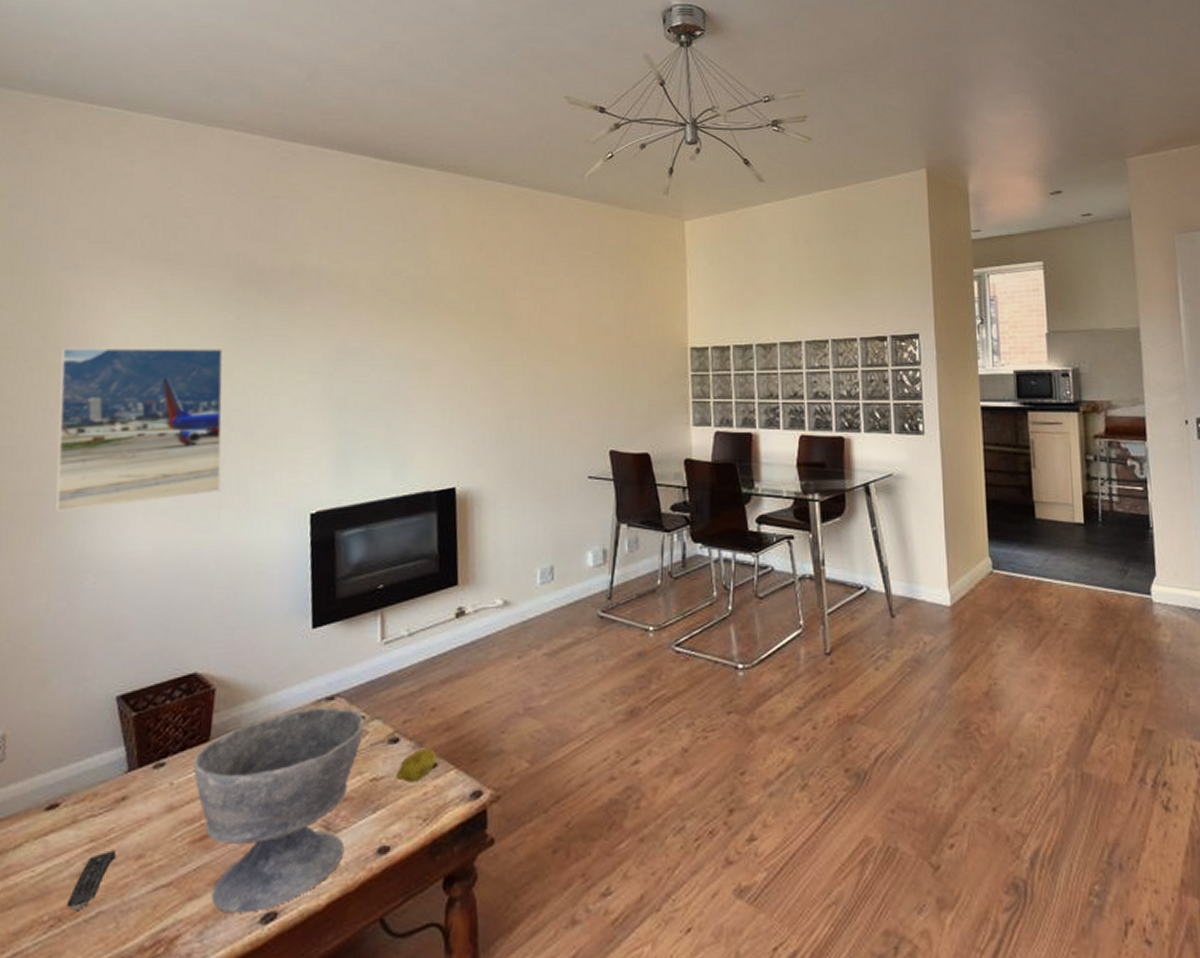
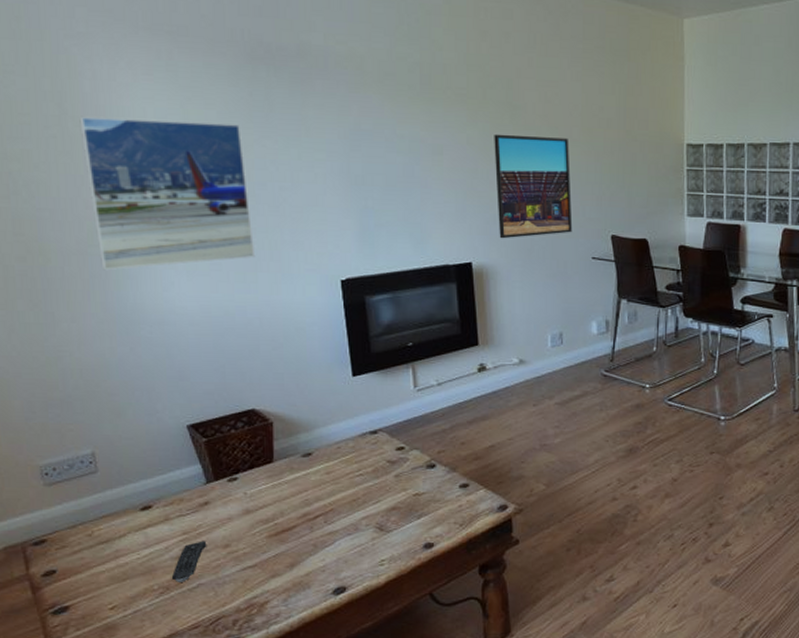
bowl: present [193,706,365,914] -> none [262,438,405,587]
fruit: present [396,748,437,783] -> none [435,472,468,498]
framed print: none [485,346,568,460] -> present [494,134,573,239]

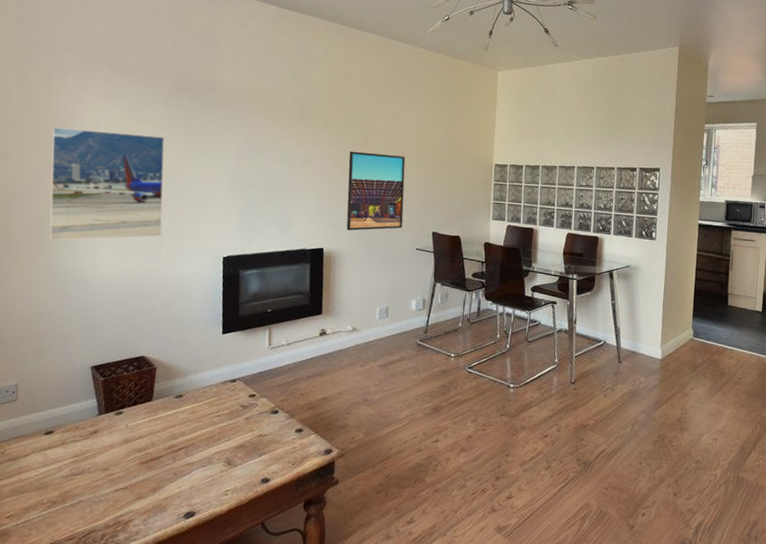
remote control: present [171,541,207,582] -> none [58,463,91,498]

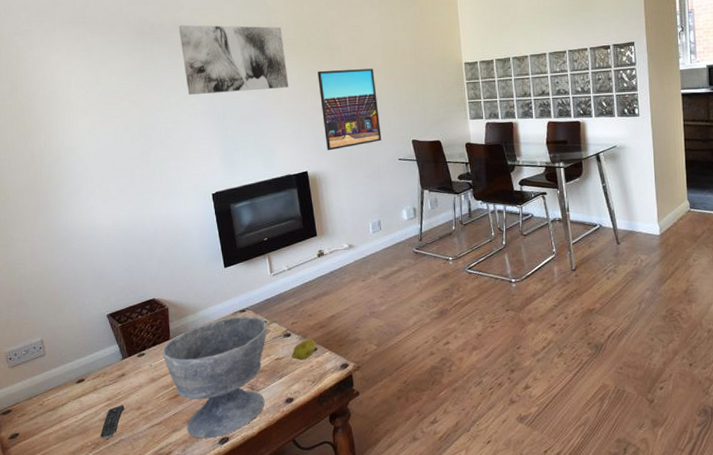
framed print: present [48,126,165,241] -> none [26,84,150,201]
remote control: none [58,463,91,498] -> present [100,405,125,439]
bowl: none [141,385,256,511] -> present [162,316,267,439]
wall art: none [216,86,321,163] -> present [178,25,289,95]
fruit: none [275,418,303,440] -> present [291,339,316,360]

